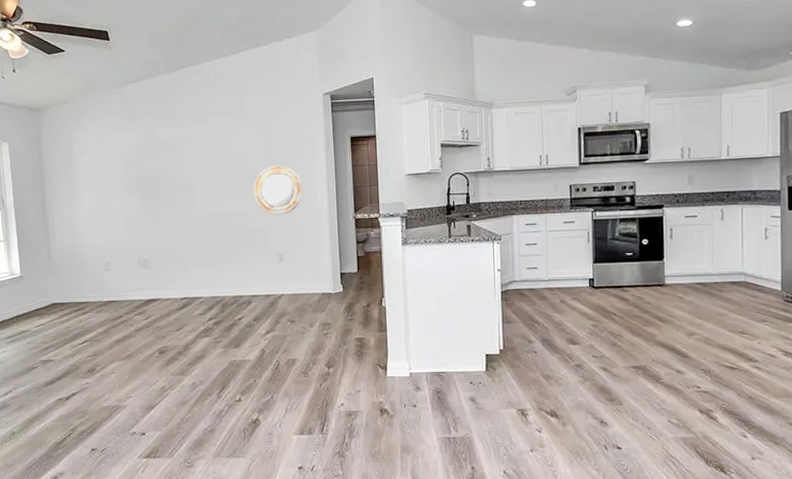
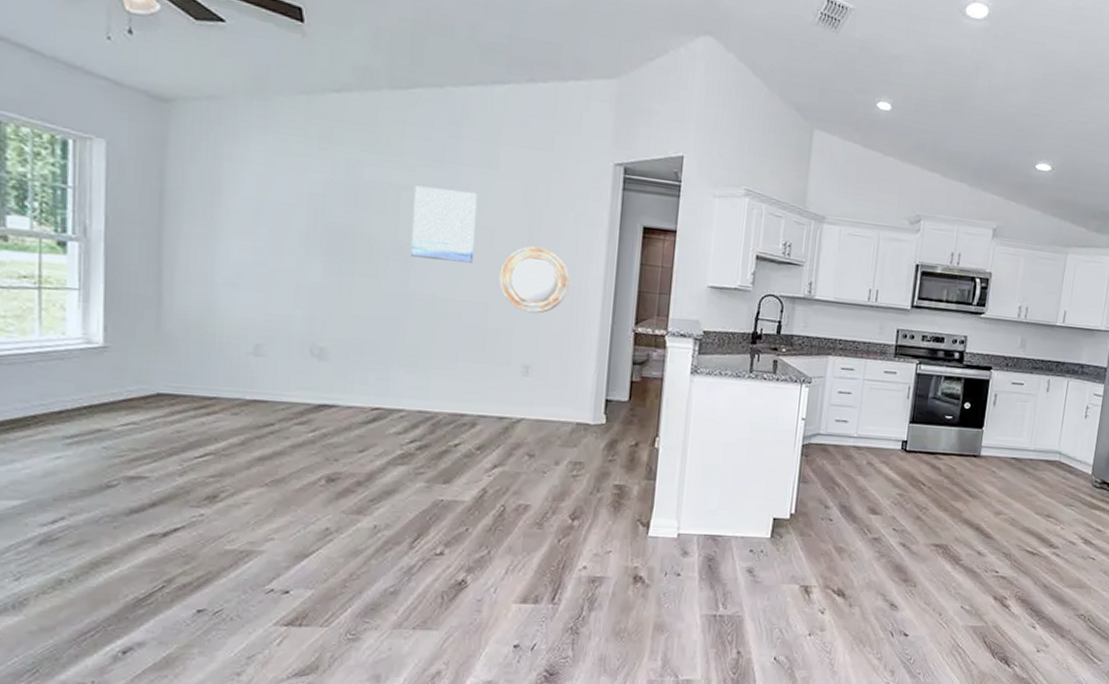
wall art: none [191,134,235,187] -> present [411,186,477,263]

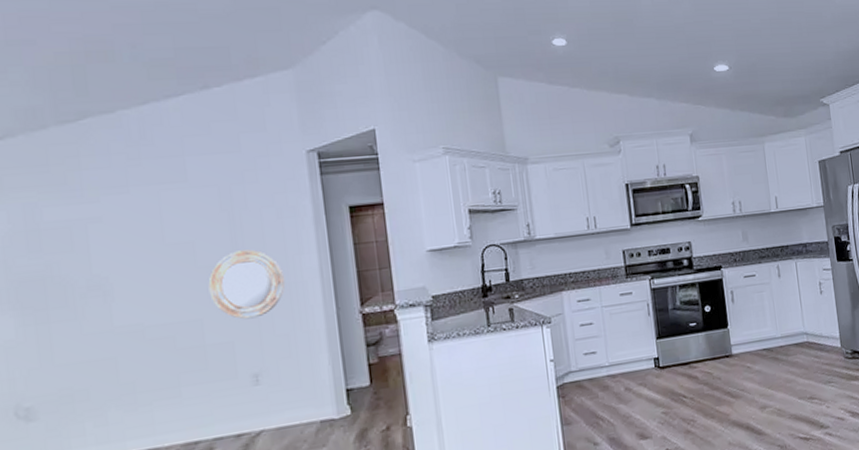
wall art: present [411,186,477,263] -> none [102,210,179,290]

